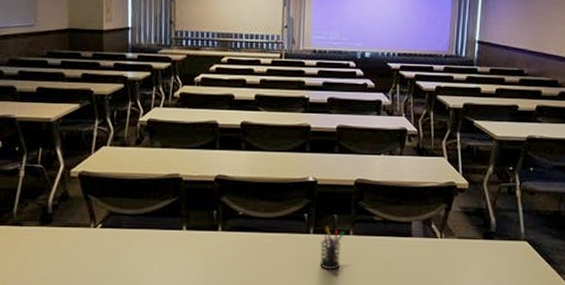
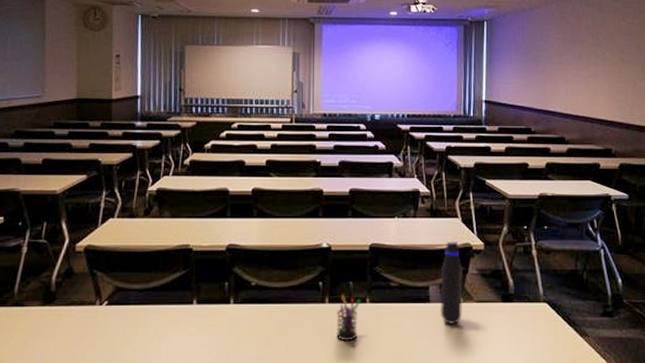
water bottle: none [421,179,446,259] -> present [440,241,463,325]

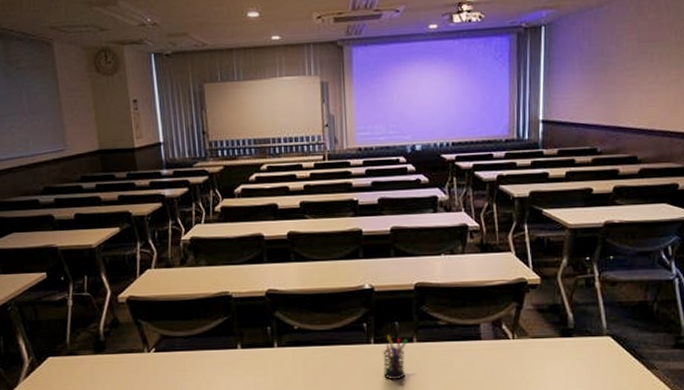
water bottle: present [440,241,463,325] -> none [492,276,517,362]

